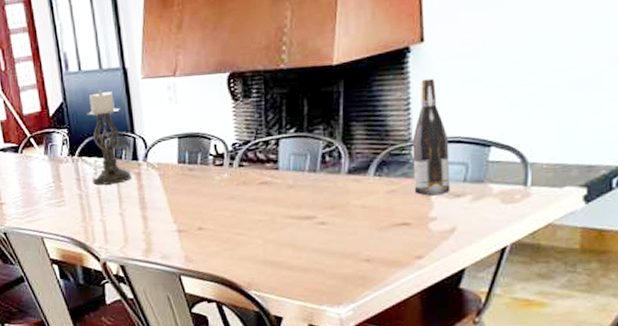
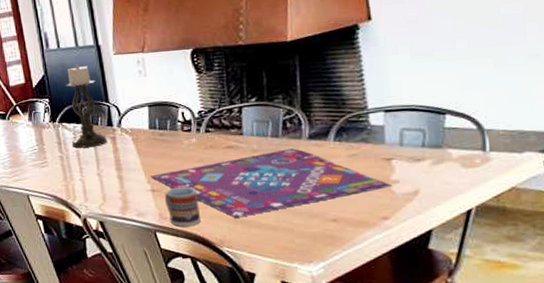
gameboard: none [176,184,430,259] -> present [149,148,393,218]
cup: none [191,226,228,269] -> present [164,186,201,226]
wine bottle: present [412,79,450,195] -> none [368,53,410,159]

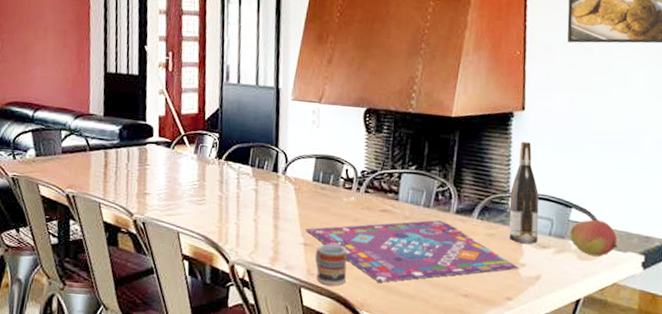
candle holder: present [66,64,107,148] -> none [233,103,270,191]
wine bottle: none [368,53,410,159] -> present [509,142,539,244]
fruit: none [447,122,511,163] -> present [570,219,618,257]

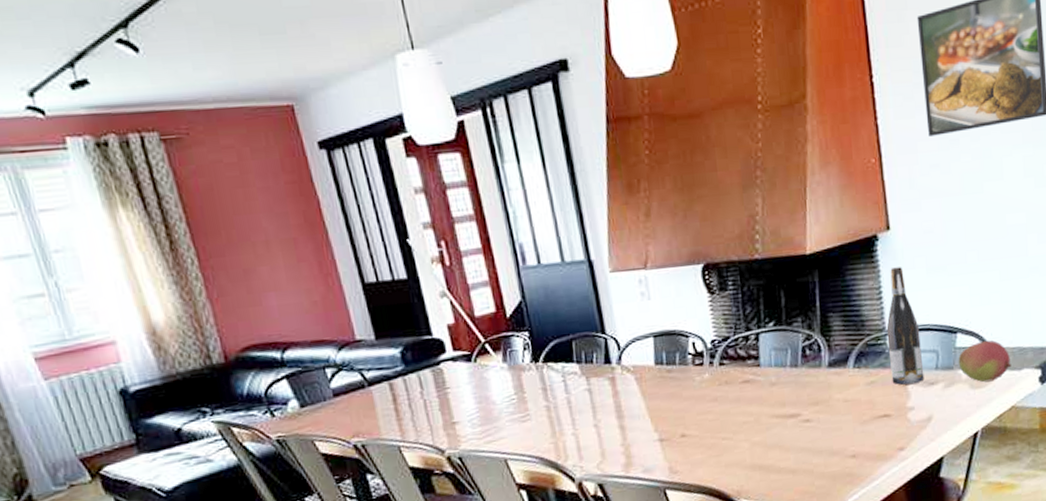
gameboard: present [305,220,520,283] -> none [657,379,909,464]
cup: present [315,244,347,285] -> none [674,432,716,480]

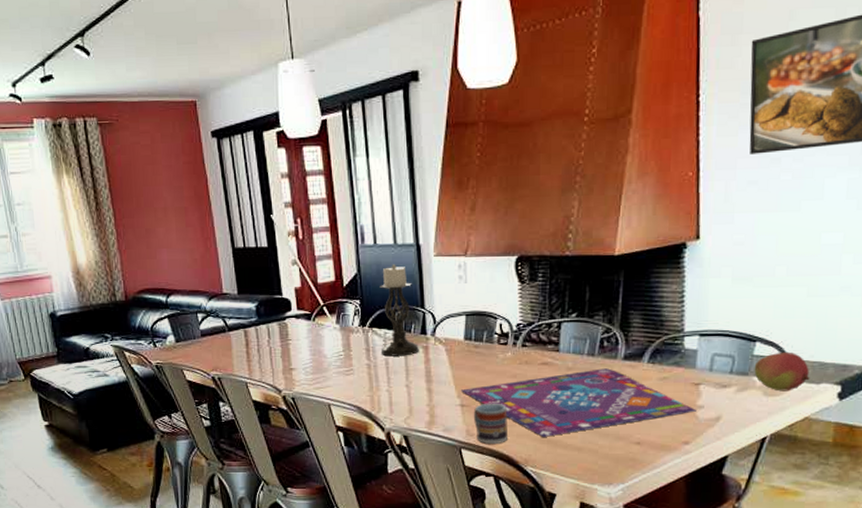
candle holder: none [550,285,605,394] -> present [379,264,419,357]
gameboard: none [657,379,909,464] -> present [460,368,698,437]
cup: none [674,432,716,480] -> present [473,403,507,444]
wine bottle: present [886,267,924,385] -> none [684,274,718,384]

